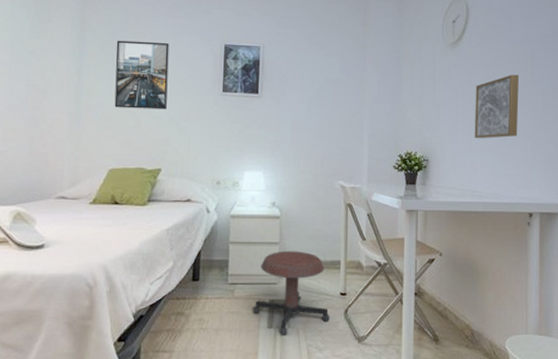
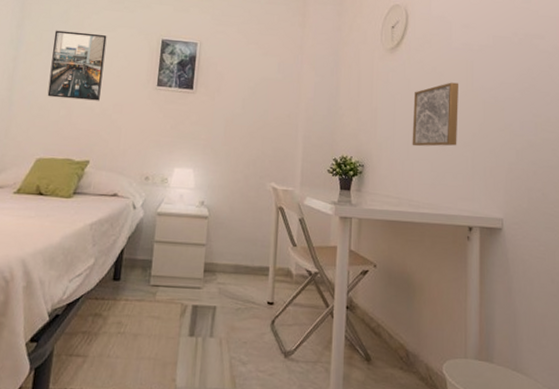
stool: present [252,250,330,335] -> none [173,253,255,345]

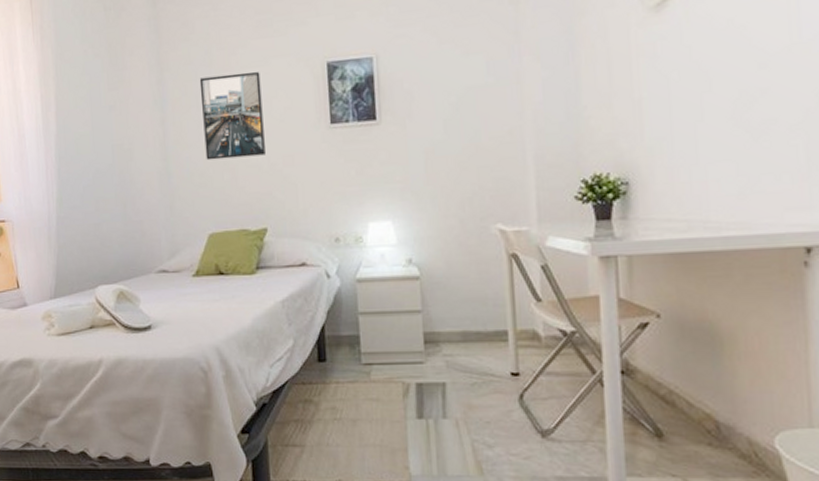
wall art: present [412,82,458,147] -> none [699,35,779,144]

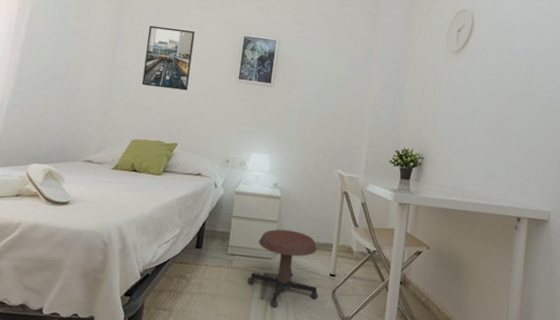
stool: none [394,320,499,428] -> present [247,229,318,308]

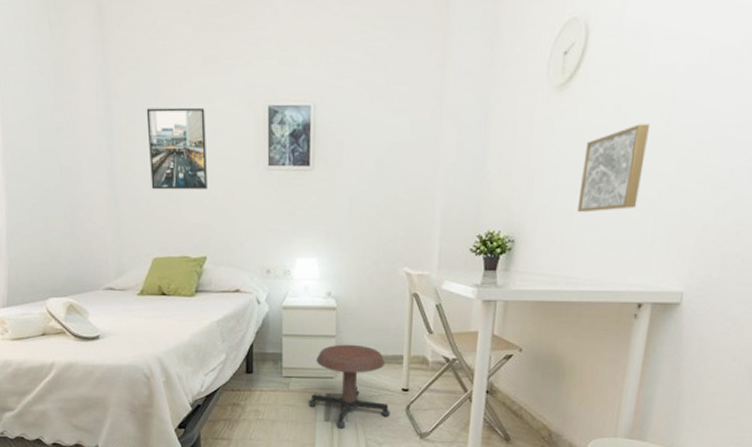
wall art: none [469,84,518,144] -> present [577,124,649,213]

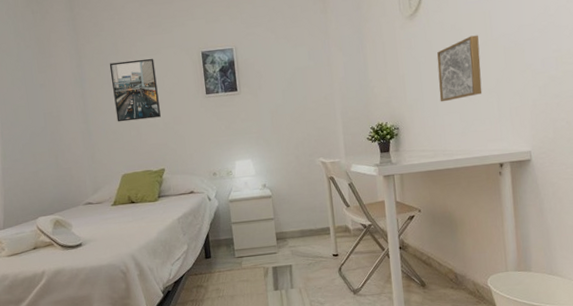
stool: present [308,344,390,429] -> none [258,223,327,295]

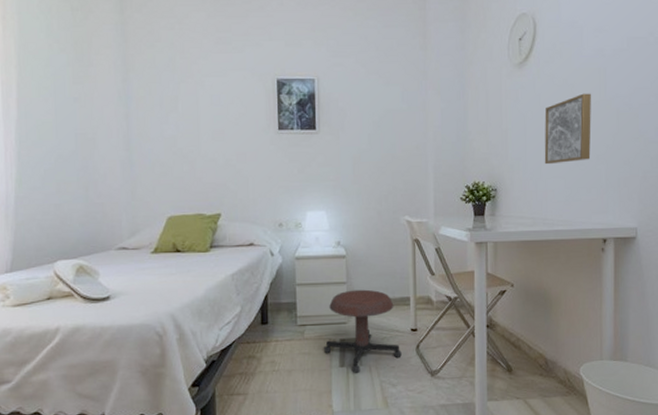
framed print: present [109,58,161,122] -> none [163,80,221,153]
stool: none [258,223,327,295] -> present [323,289,402,373]

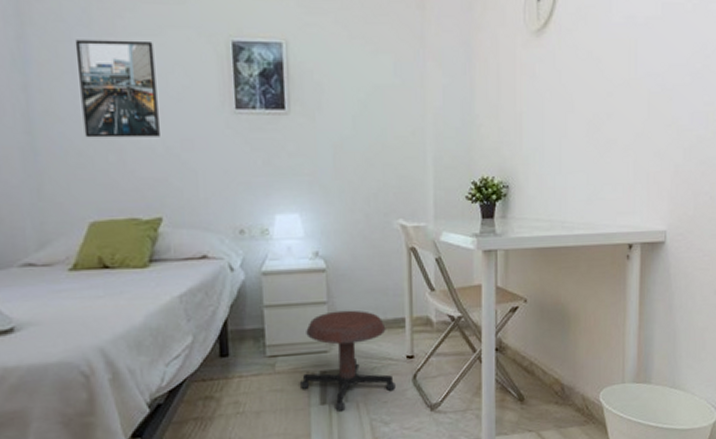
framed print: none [163,80,221,153] -> present [75,39,160,138]
wall art: present [544,93,591,165] -> none [564,70,619,156]

